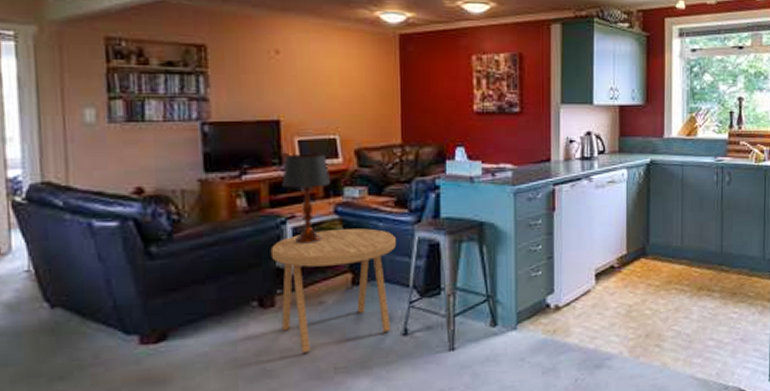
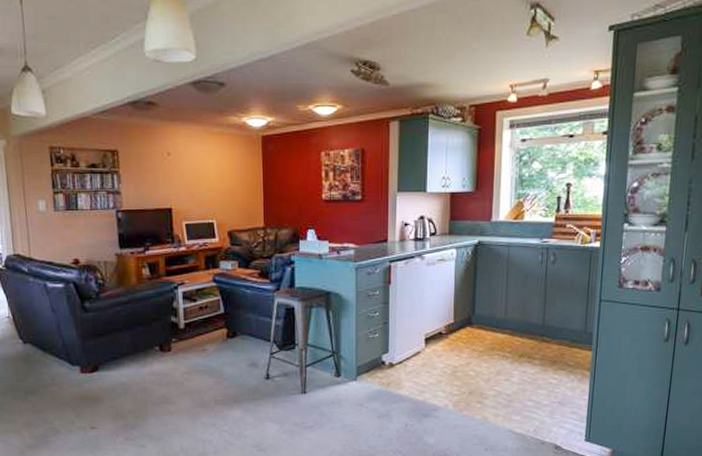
side table: present [270,228,396,353] -> none [167,294,260,387]
table lamp: present [282,153,332,244] -> none [174,234,211,305]

